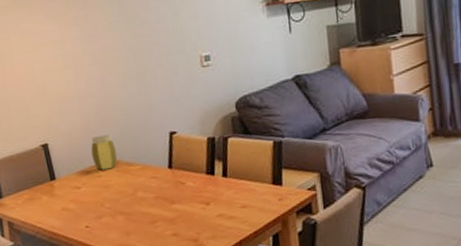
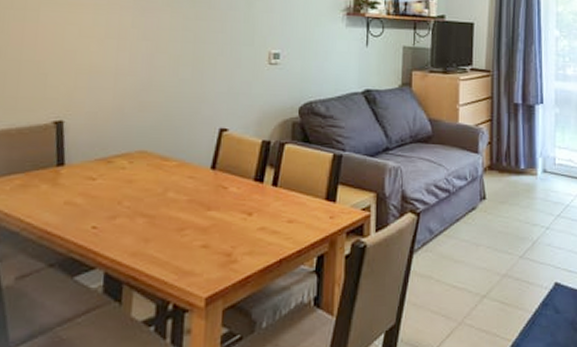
jar: present [91,134,118,171] -> none [118,120,152,161]

